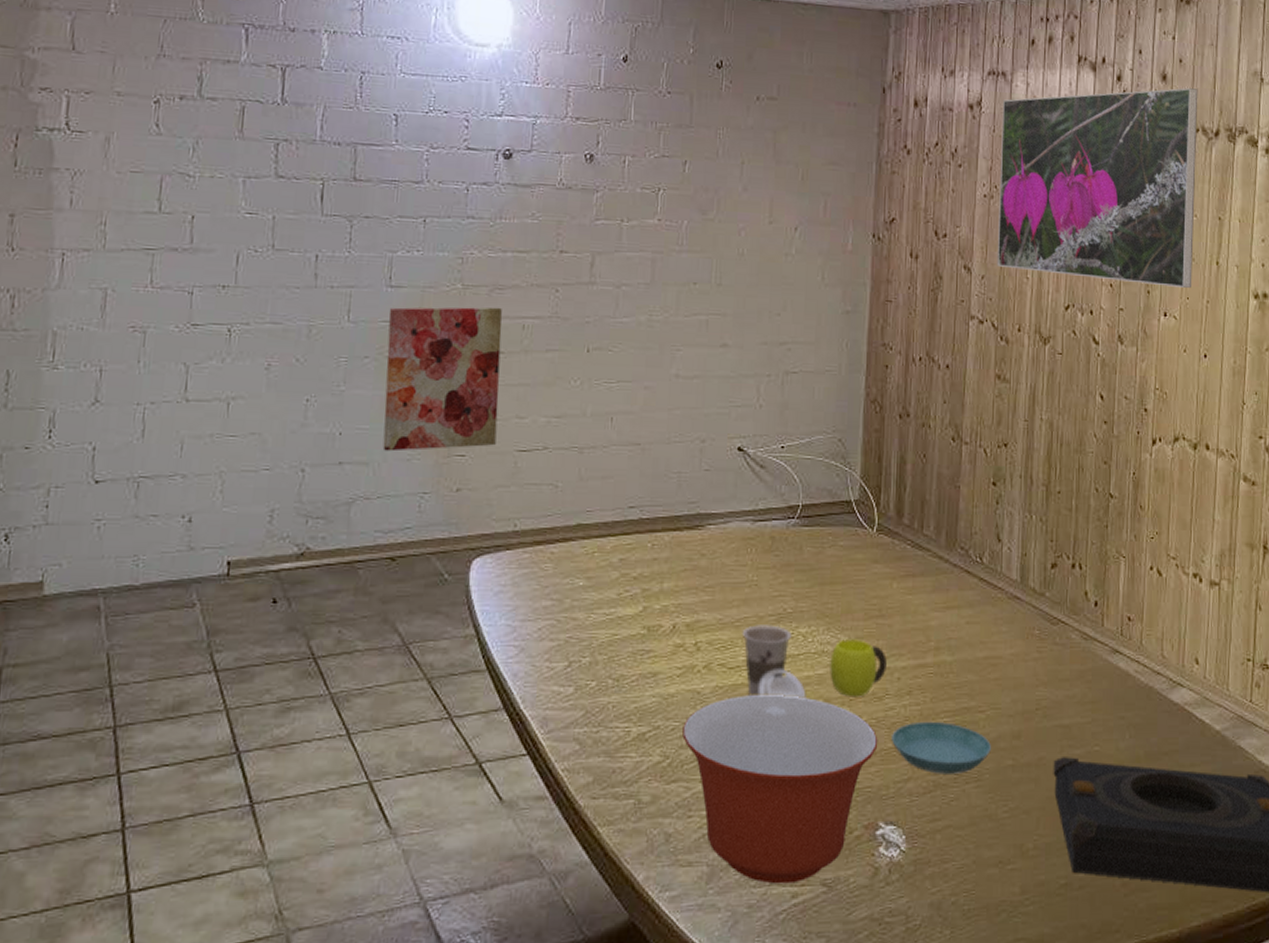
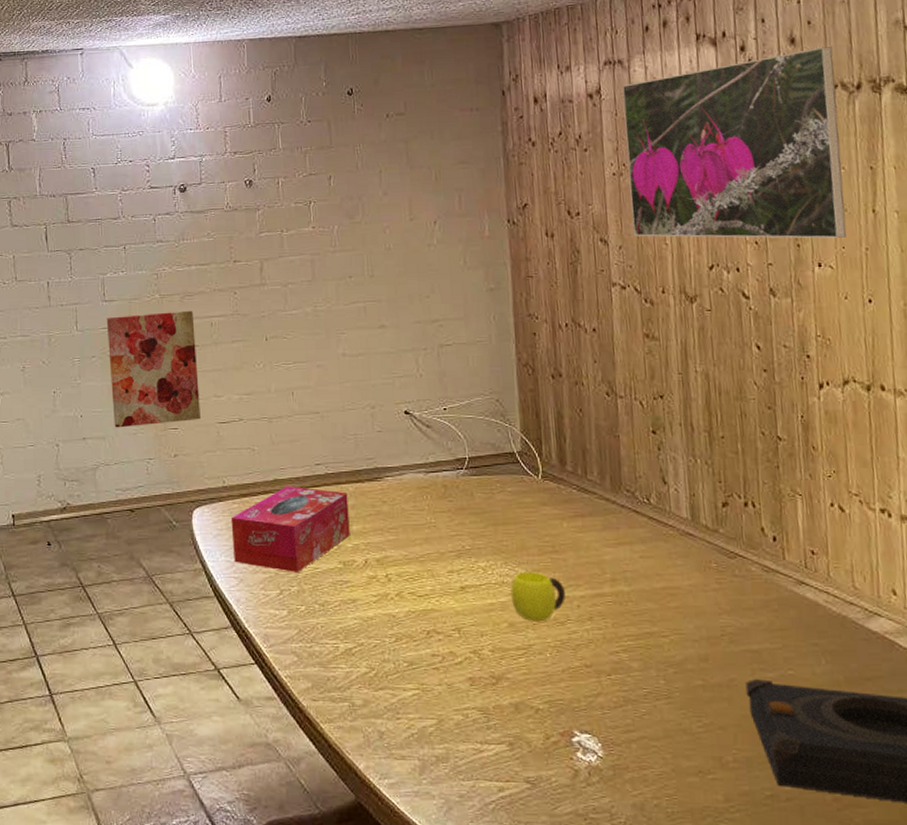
tissue box: none [516,532,662,640] -> present [230,485,350,572]
mixing bowl: present [682,695,878,884] -> none [383,619,565,779]
cup: present [742,625,806,700] -> none [426,560,492,623]
saucer: present [892,721,991,774] -> none [577,644,678,691]

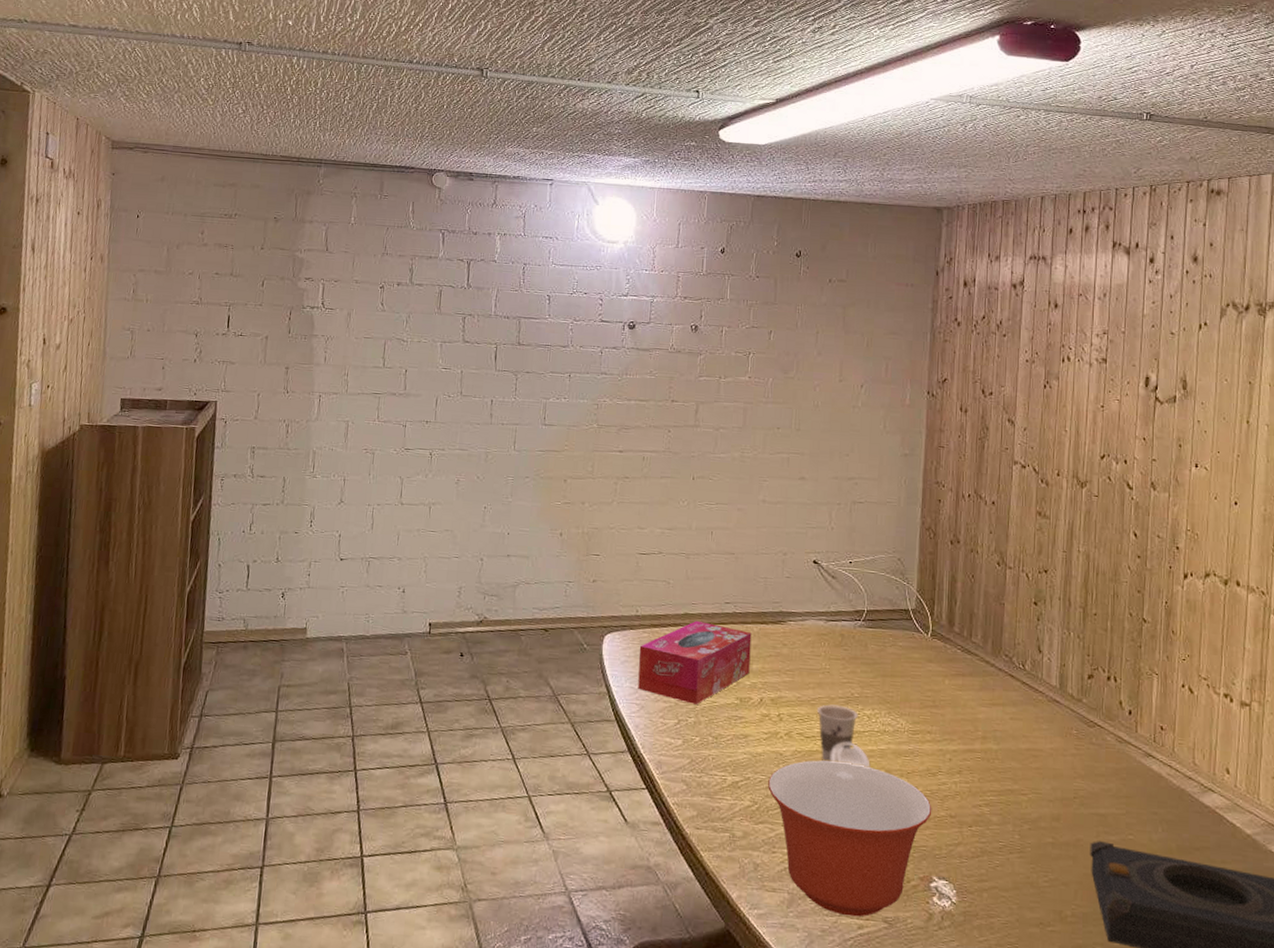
wall art: present [106,310,201,428] -> none [539,440,628,549]
mixing bowl: none [383,619,565,779] -> present [768,760,932,917]
cup: none [426,560,492,623] -> present [816,704,871,769]
cup: present [510,572,566,622] -> none [890,723,940,772]
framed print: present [621,47,847,239] -> none [1038,268,1229,443]

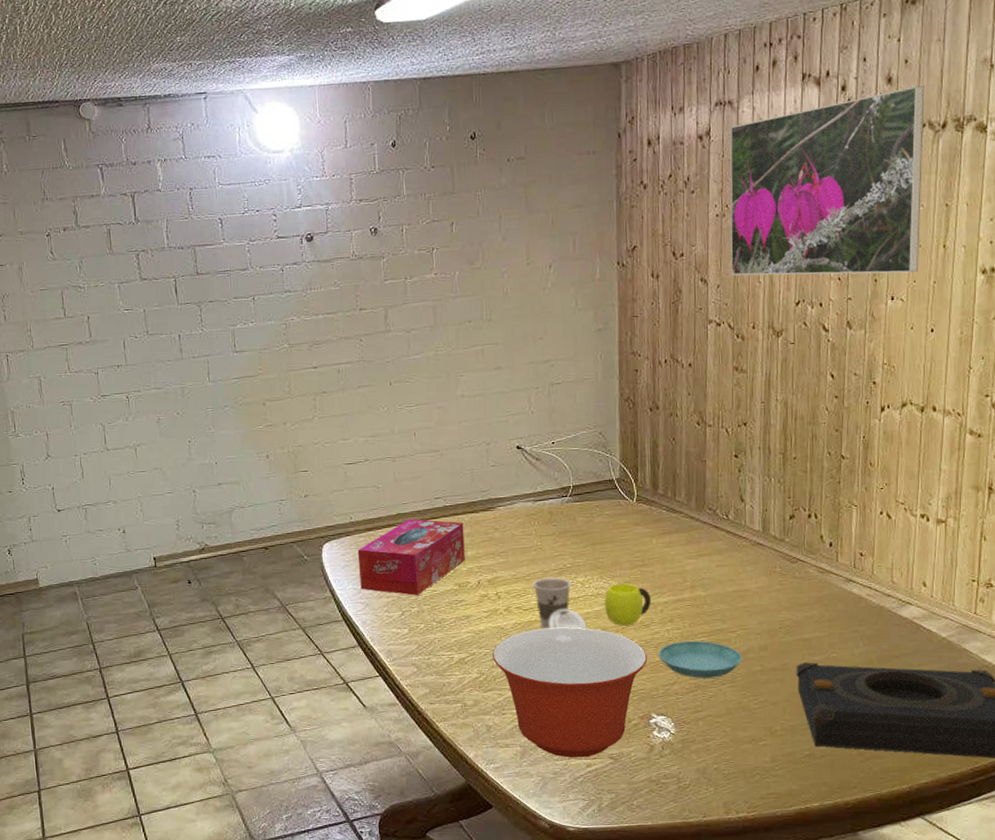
cup: none [890,723,940,772] -> present [604,583,651,626]
saucer: none [944,797,1032,845] -> present [658,640,742,679]
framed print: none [1038,268,1229,443] -> present [730,86,925,276]

